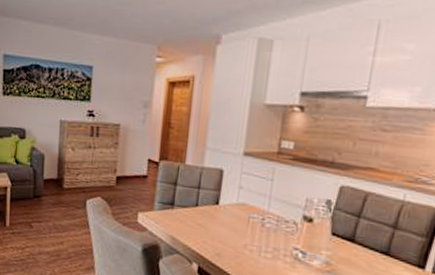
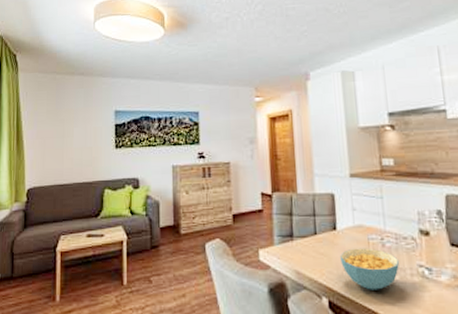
cereal bowl: none [216,224,275,264] -> present [339,248,399,290]

